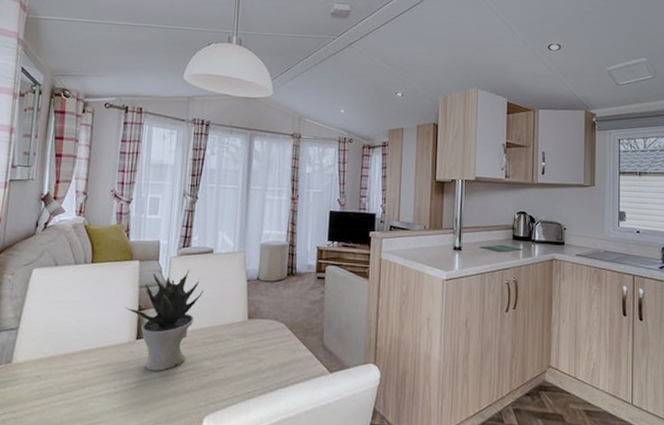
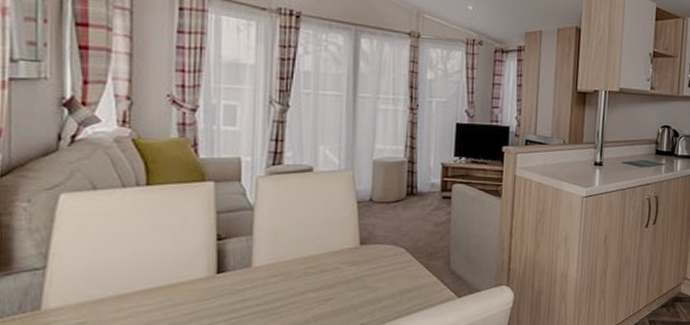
potted plant: present [125,270,204,371] -> none [198,191,303,308]

